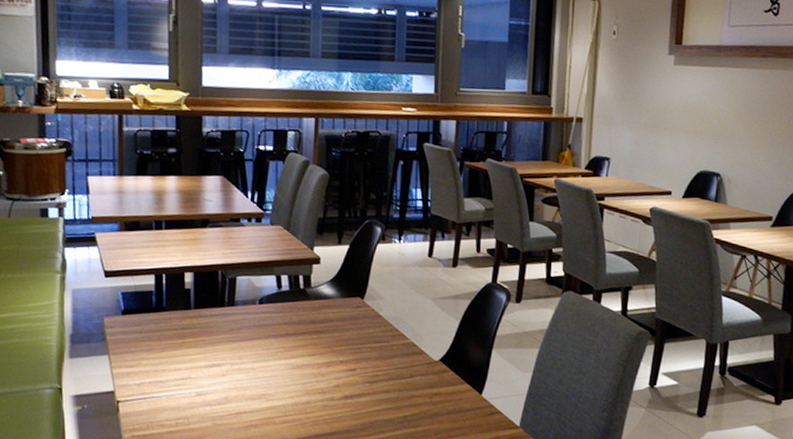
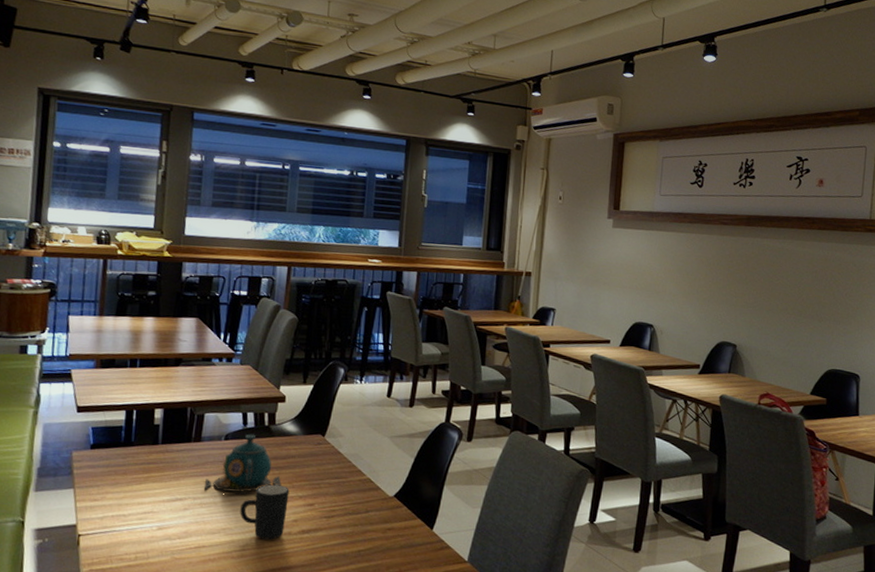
teapot: none [242,297,321,361] -> present [205,434,282,496]
mug: none [279,349,330,406] -> present [240,484,290,540]

